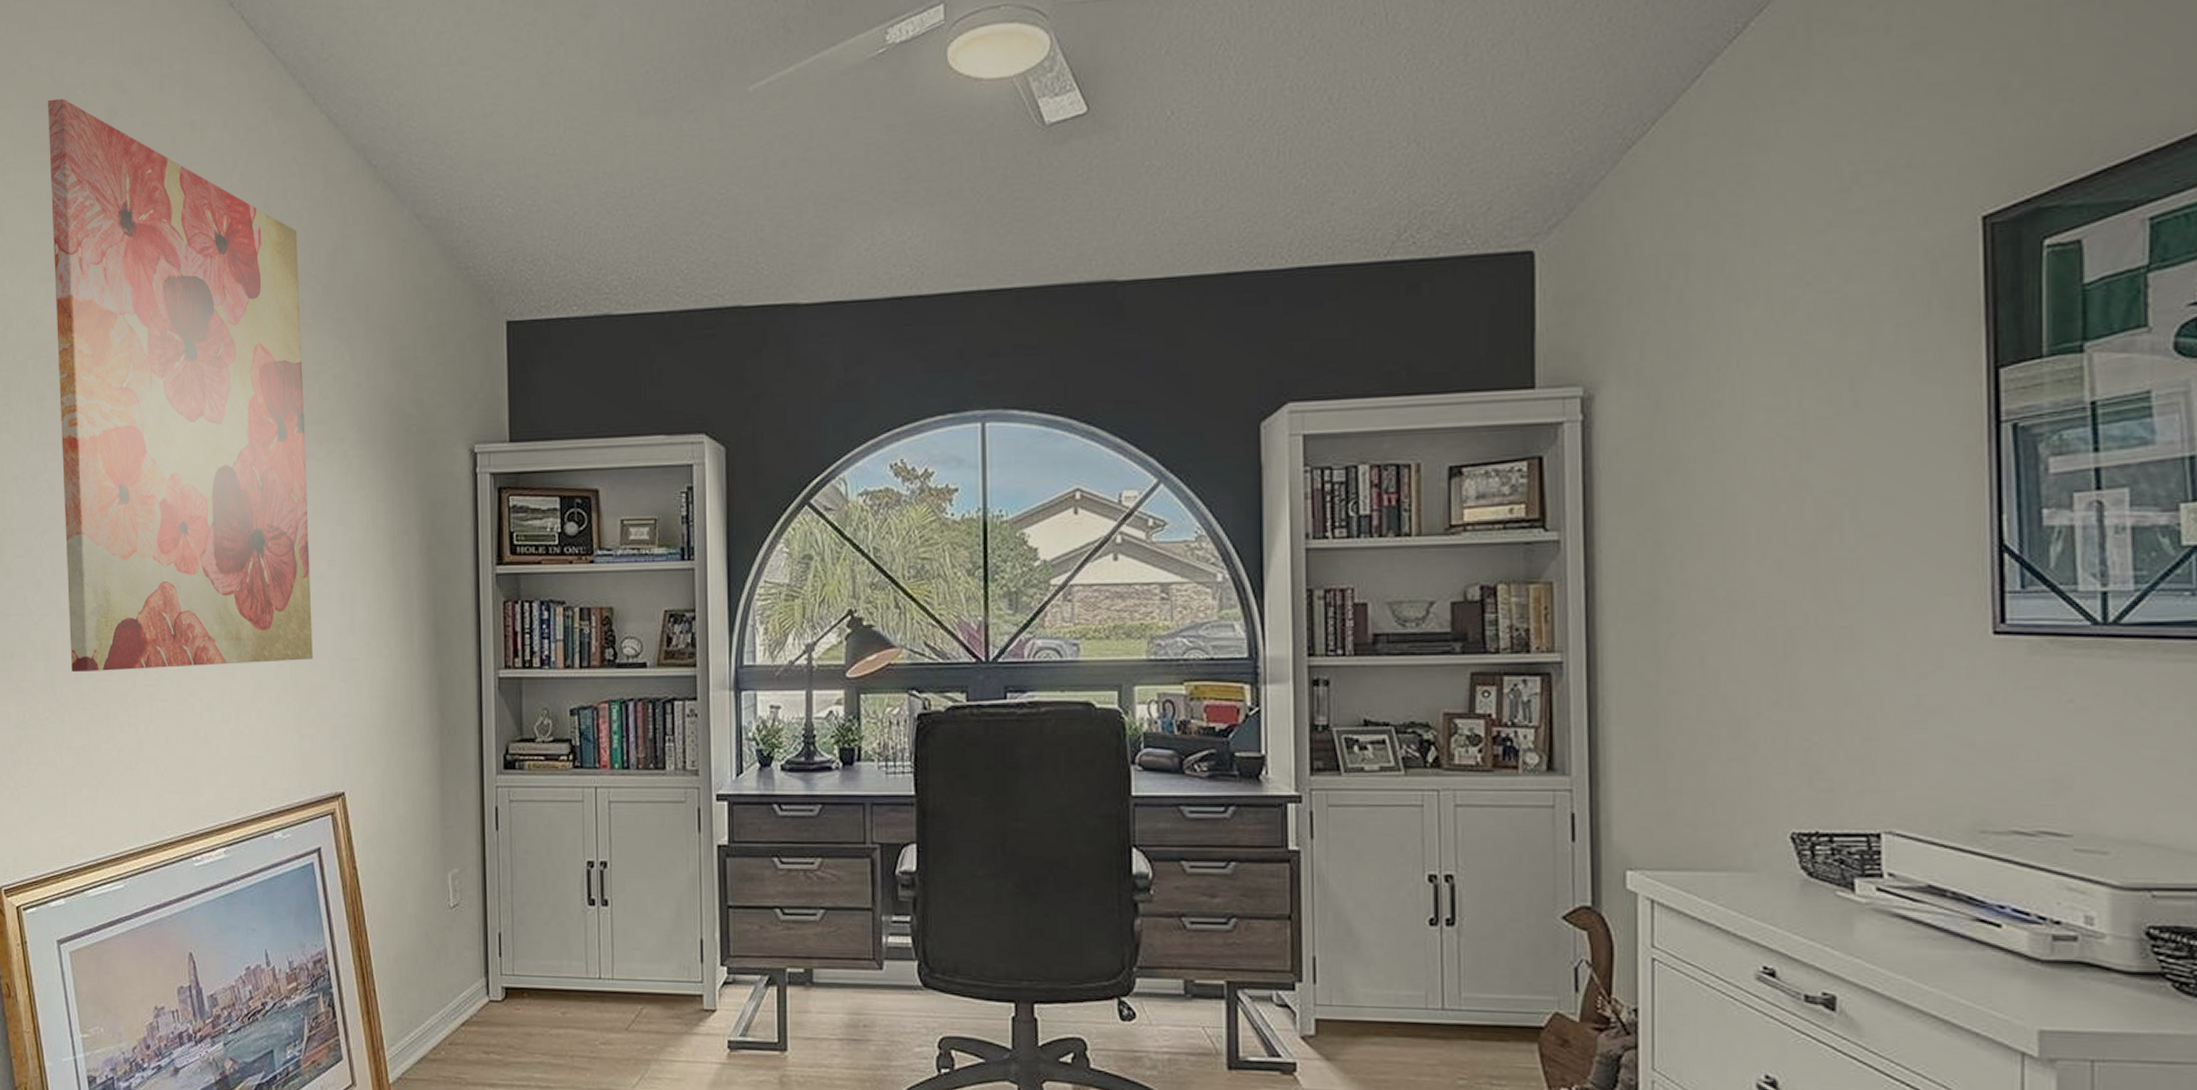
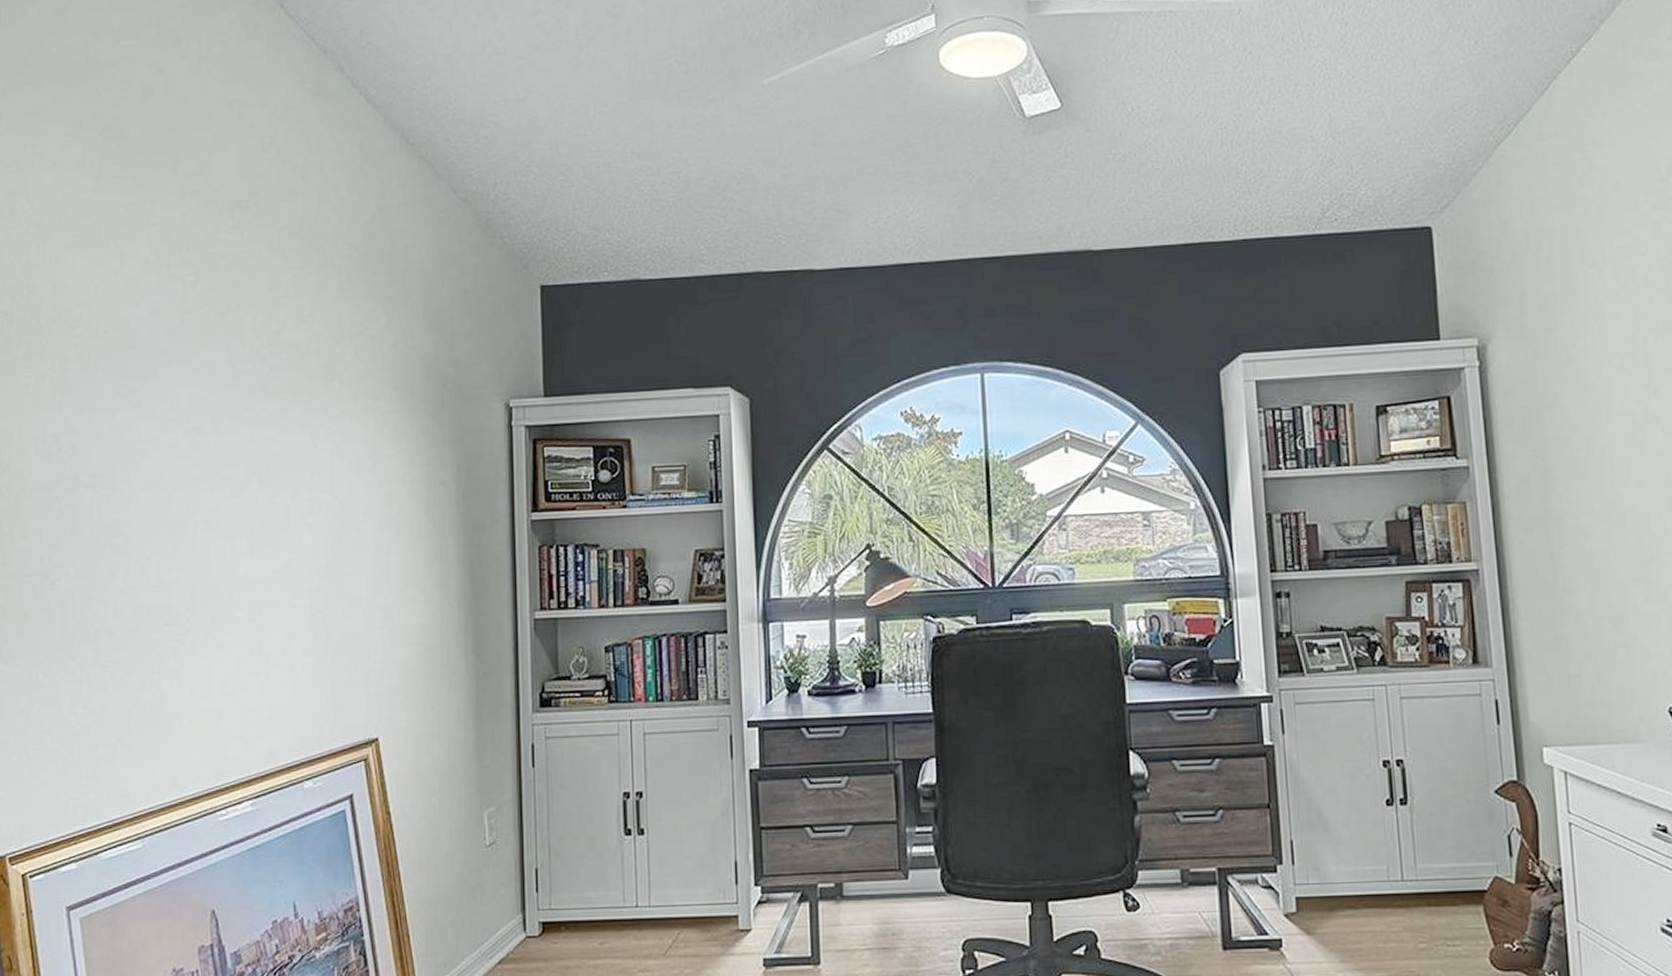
wall art: present [48,98,313,673] -> none [81,76,346,631]

